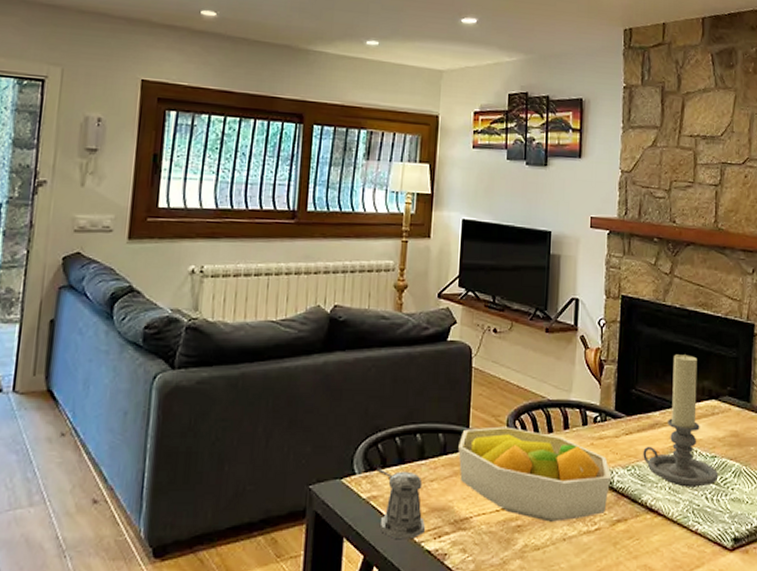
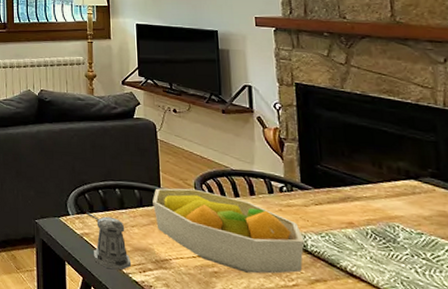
candle holder: present [643,354,719,487] -> none [336,136,429,261]

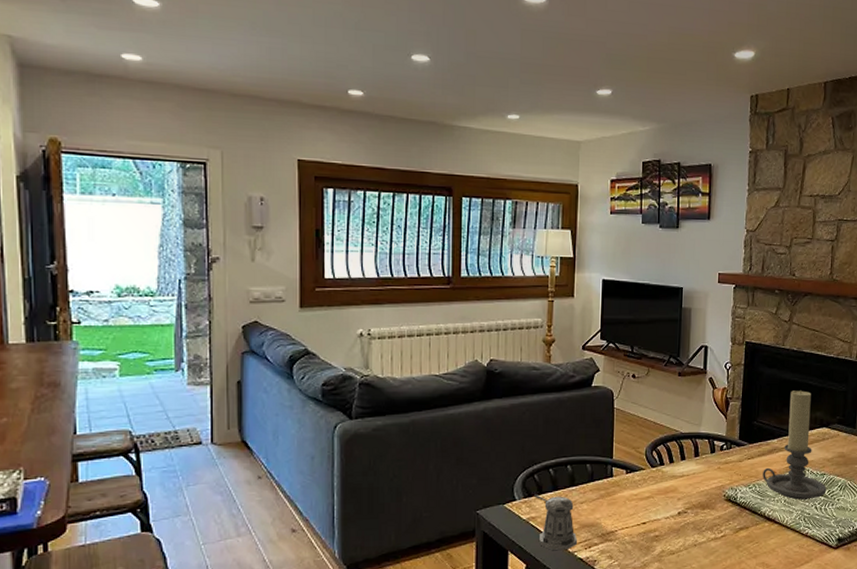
fruit bowl: present [153,188,305,274] -> none [604,456,736,532]
candle holder: none [336,136,429,261] -> present [763,390,827,500]

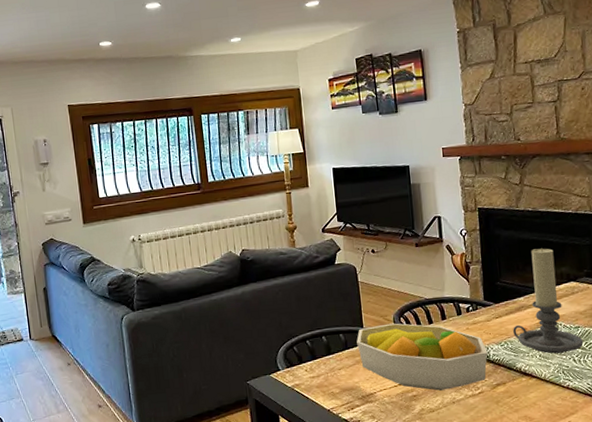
pepper shaker: present [534,494,578,550] -> none [296,364,341,413]
fruit bowl: none [604,456,736,532] -> present [356,323,488,391]

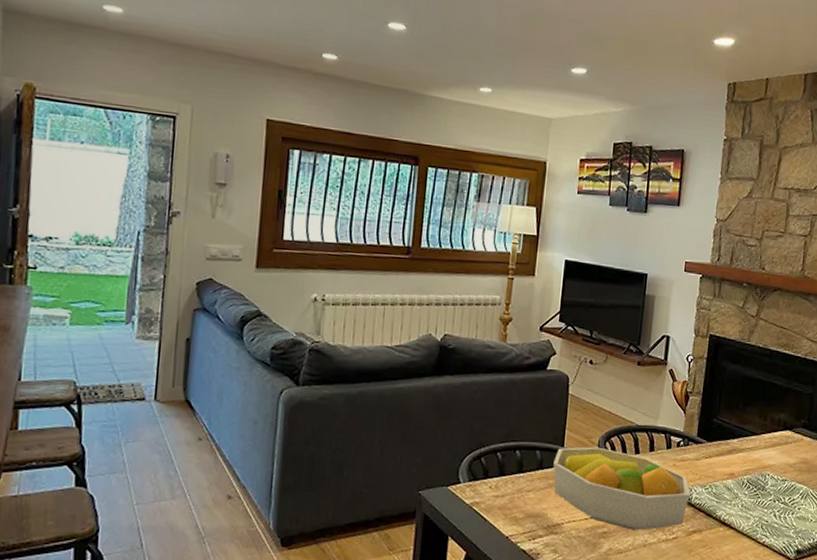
candle holder: present [513,248,584,354] -> none [720,389,788,506]

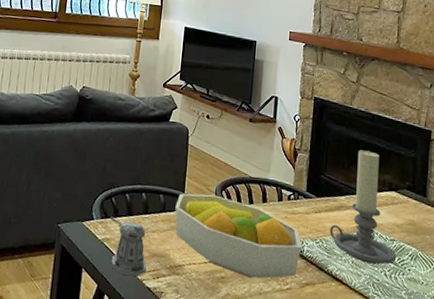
pepper shaker: none [480,478,522,540] -> present [110,216,147,277]
candle holder: none [720,389,788,506] -> present [330,150,397,265]

